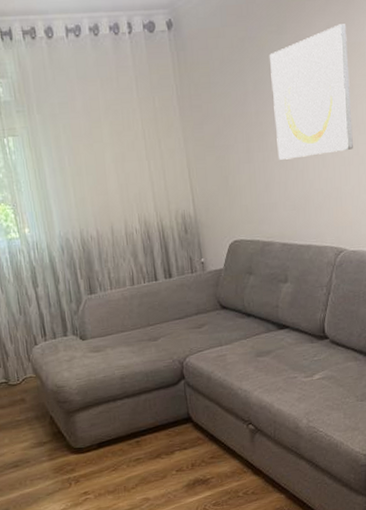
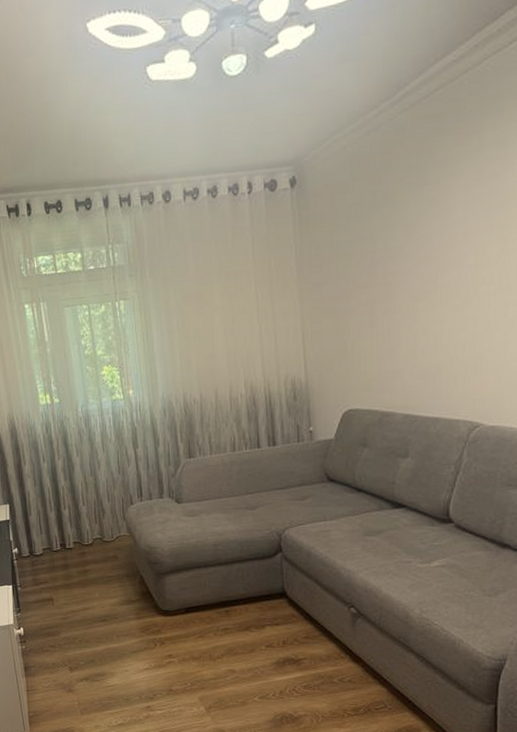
wall art: present [269,24,353,160] -> none [404,170,503,324]

